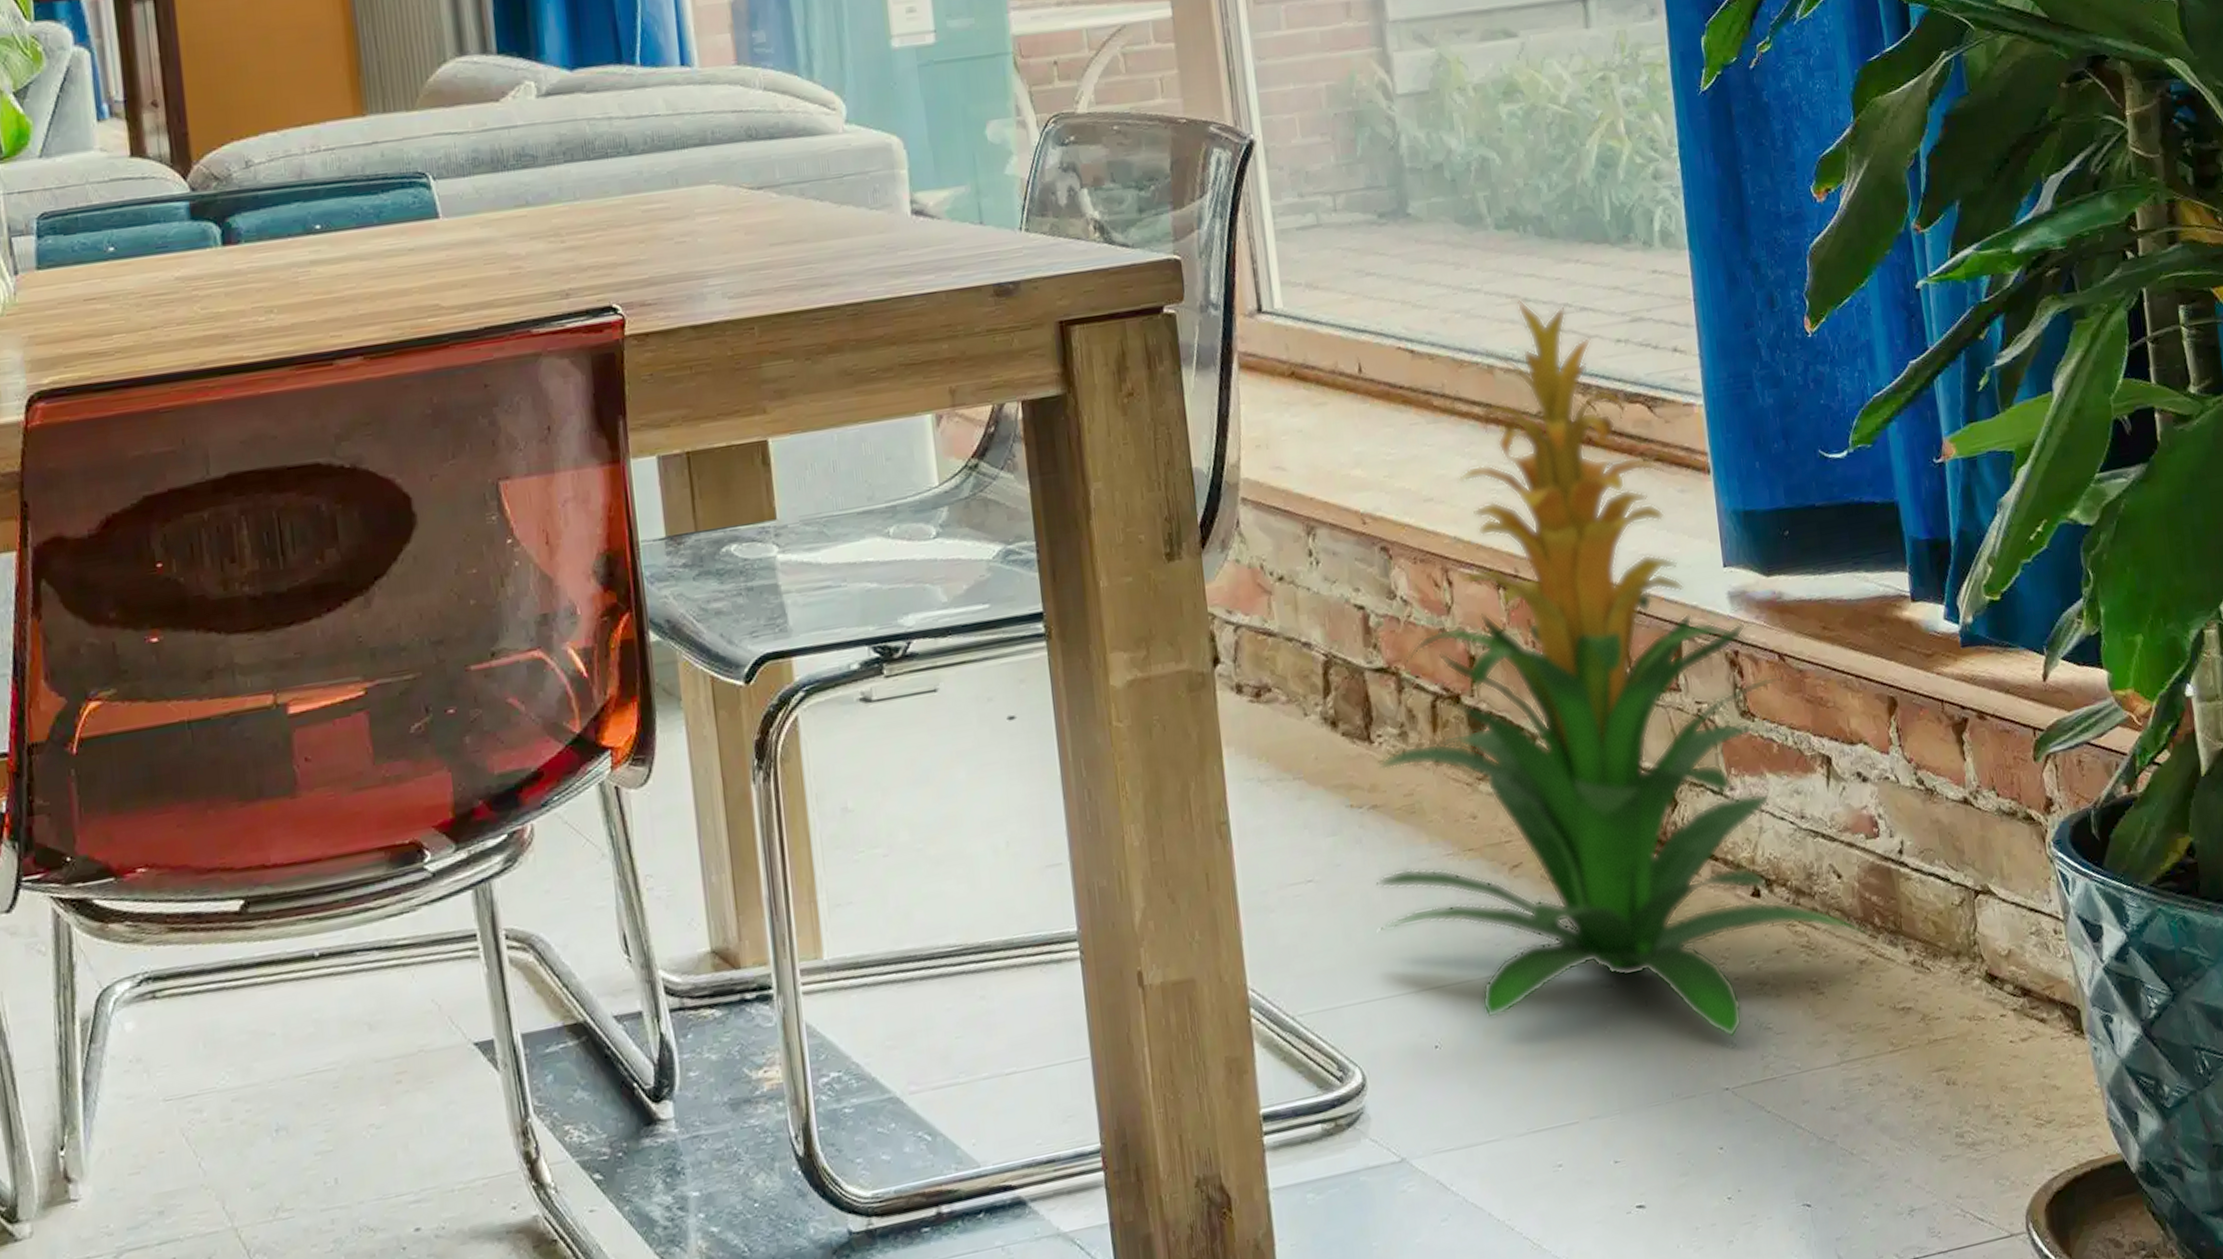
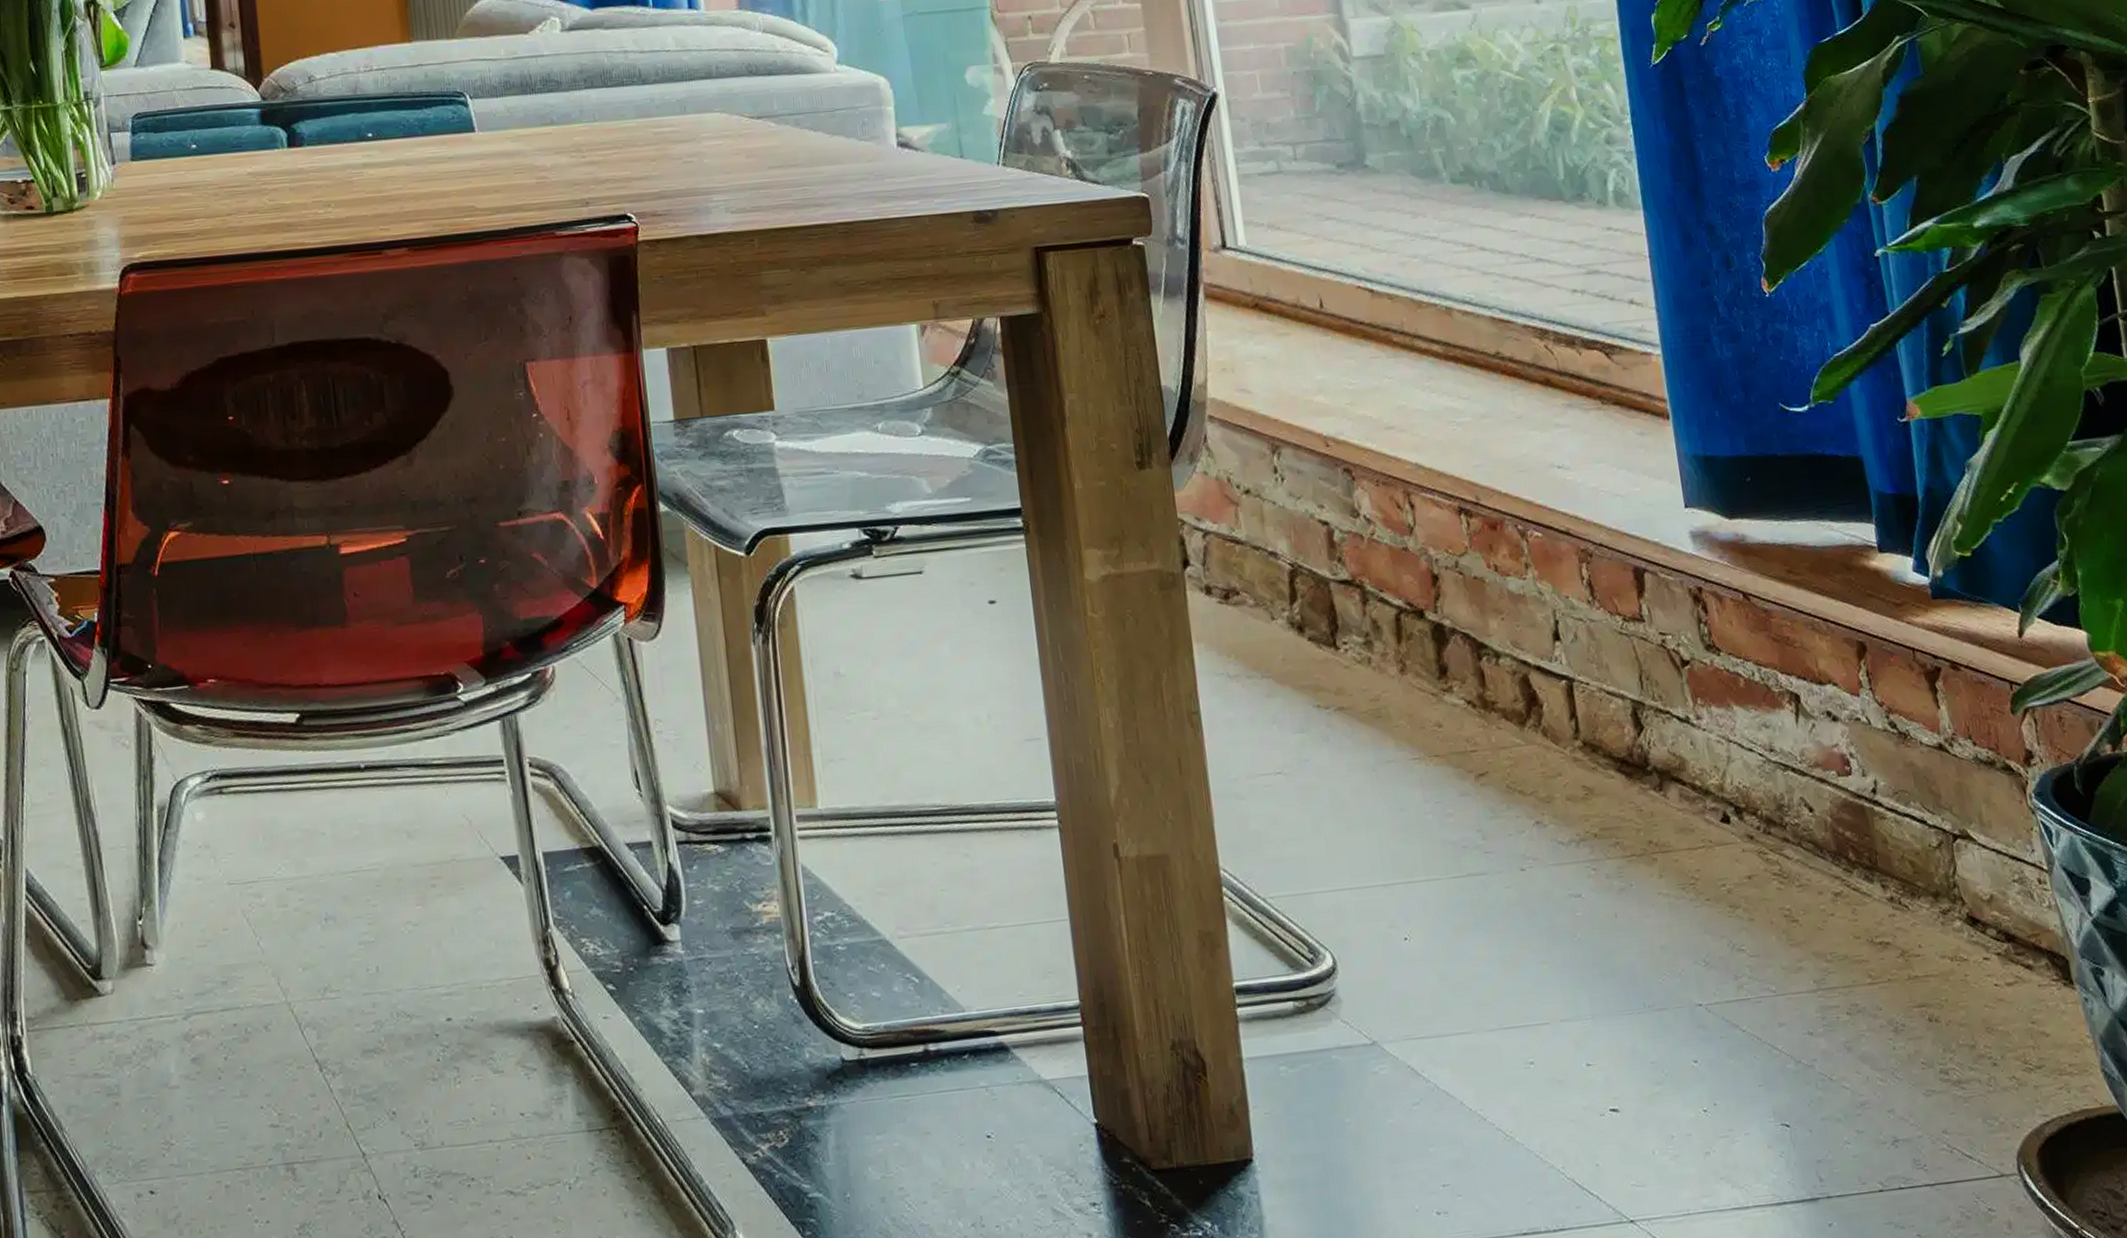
indoor plant: present [1375,300,1867,1038] -> none [1343,249,1841,957]

